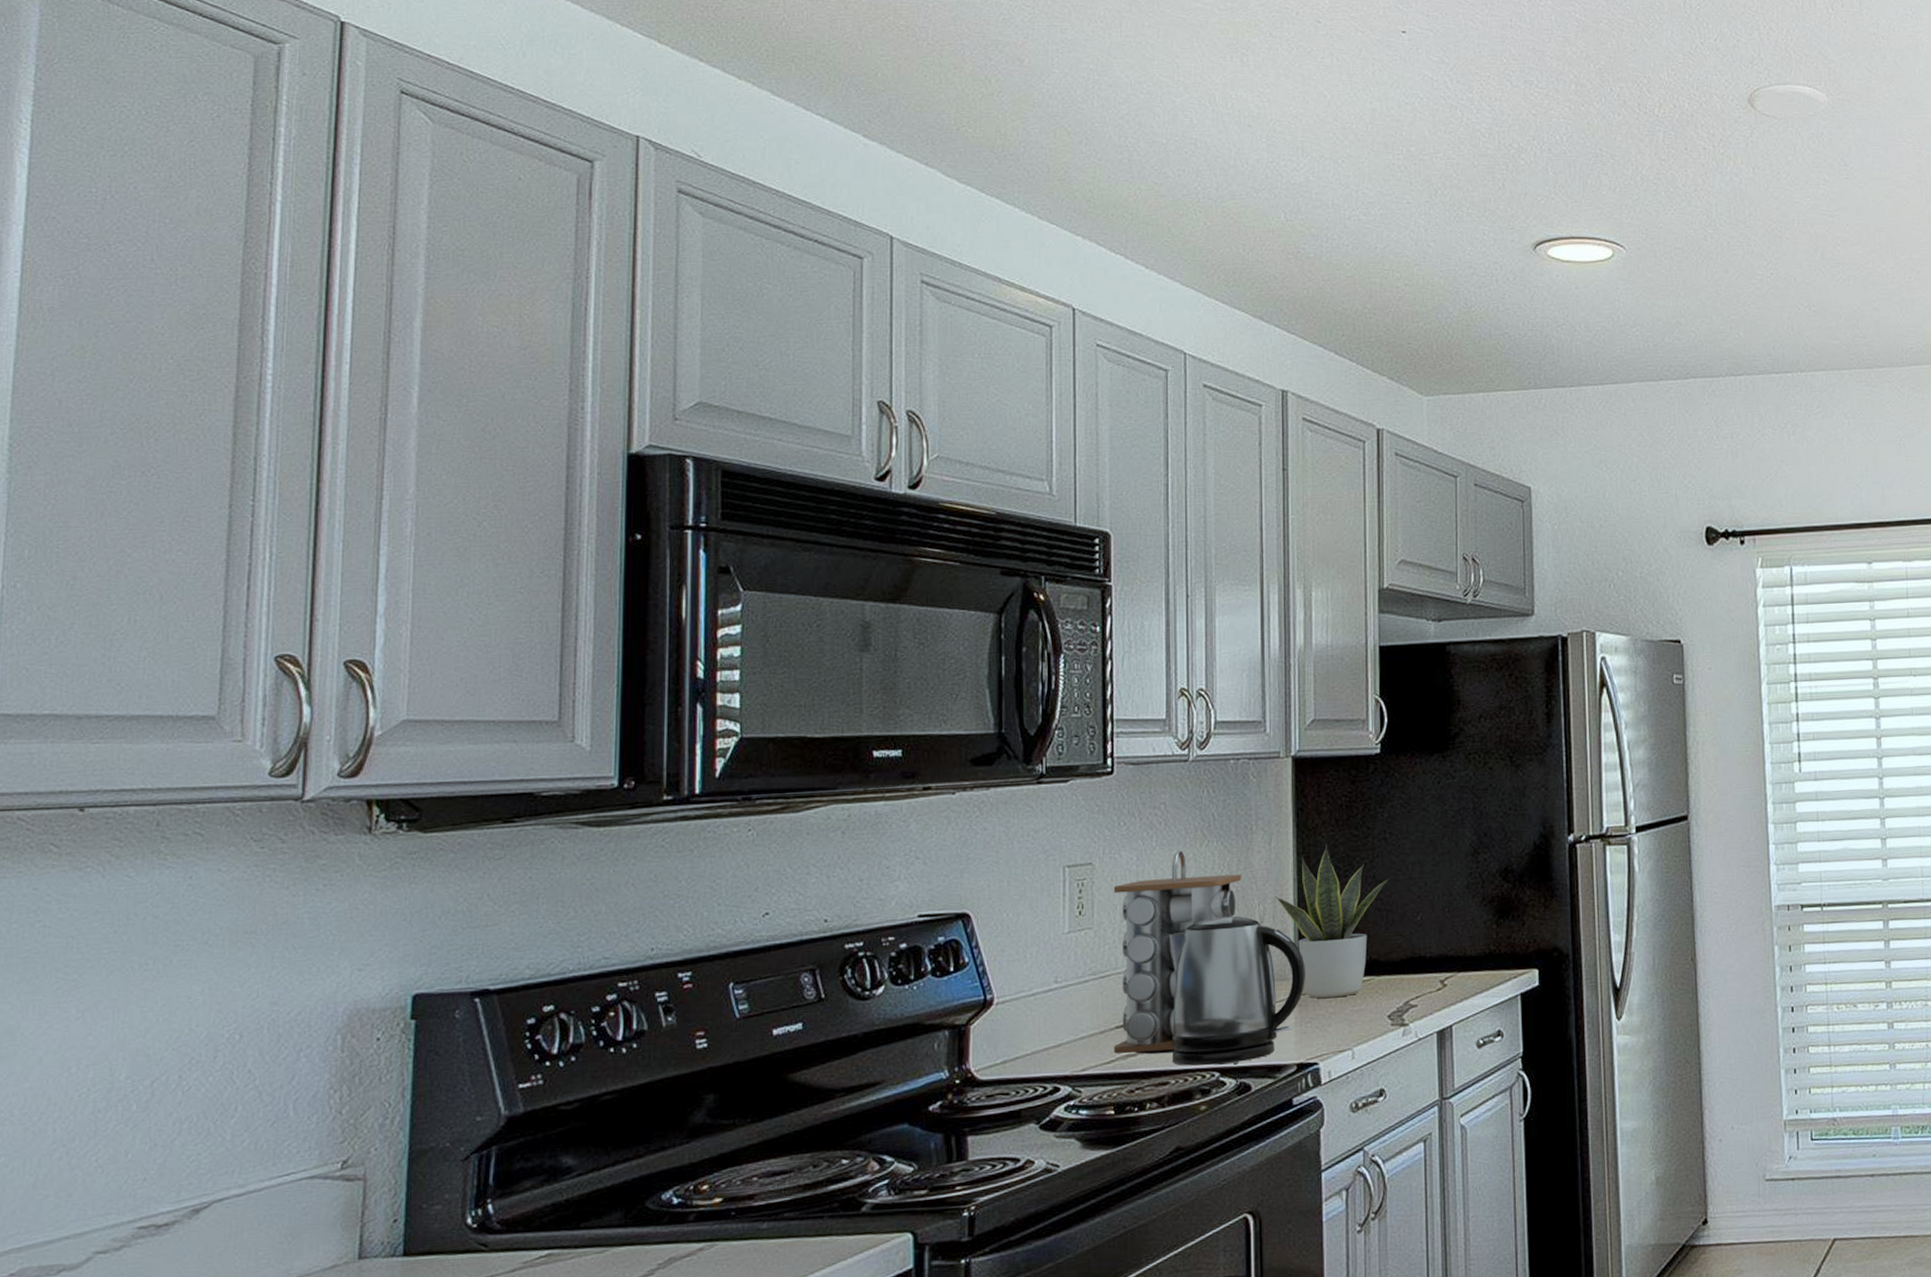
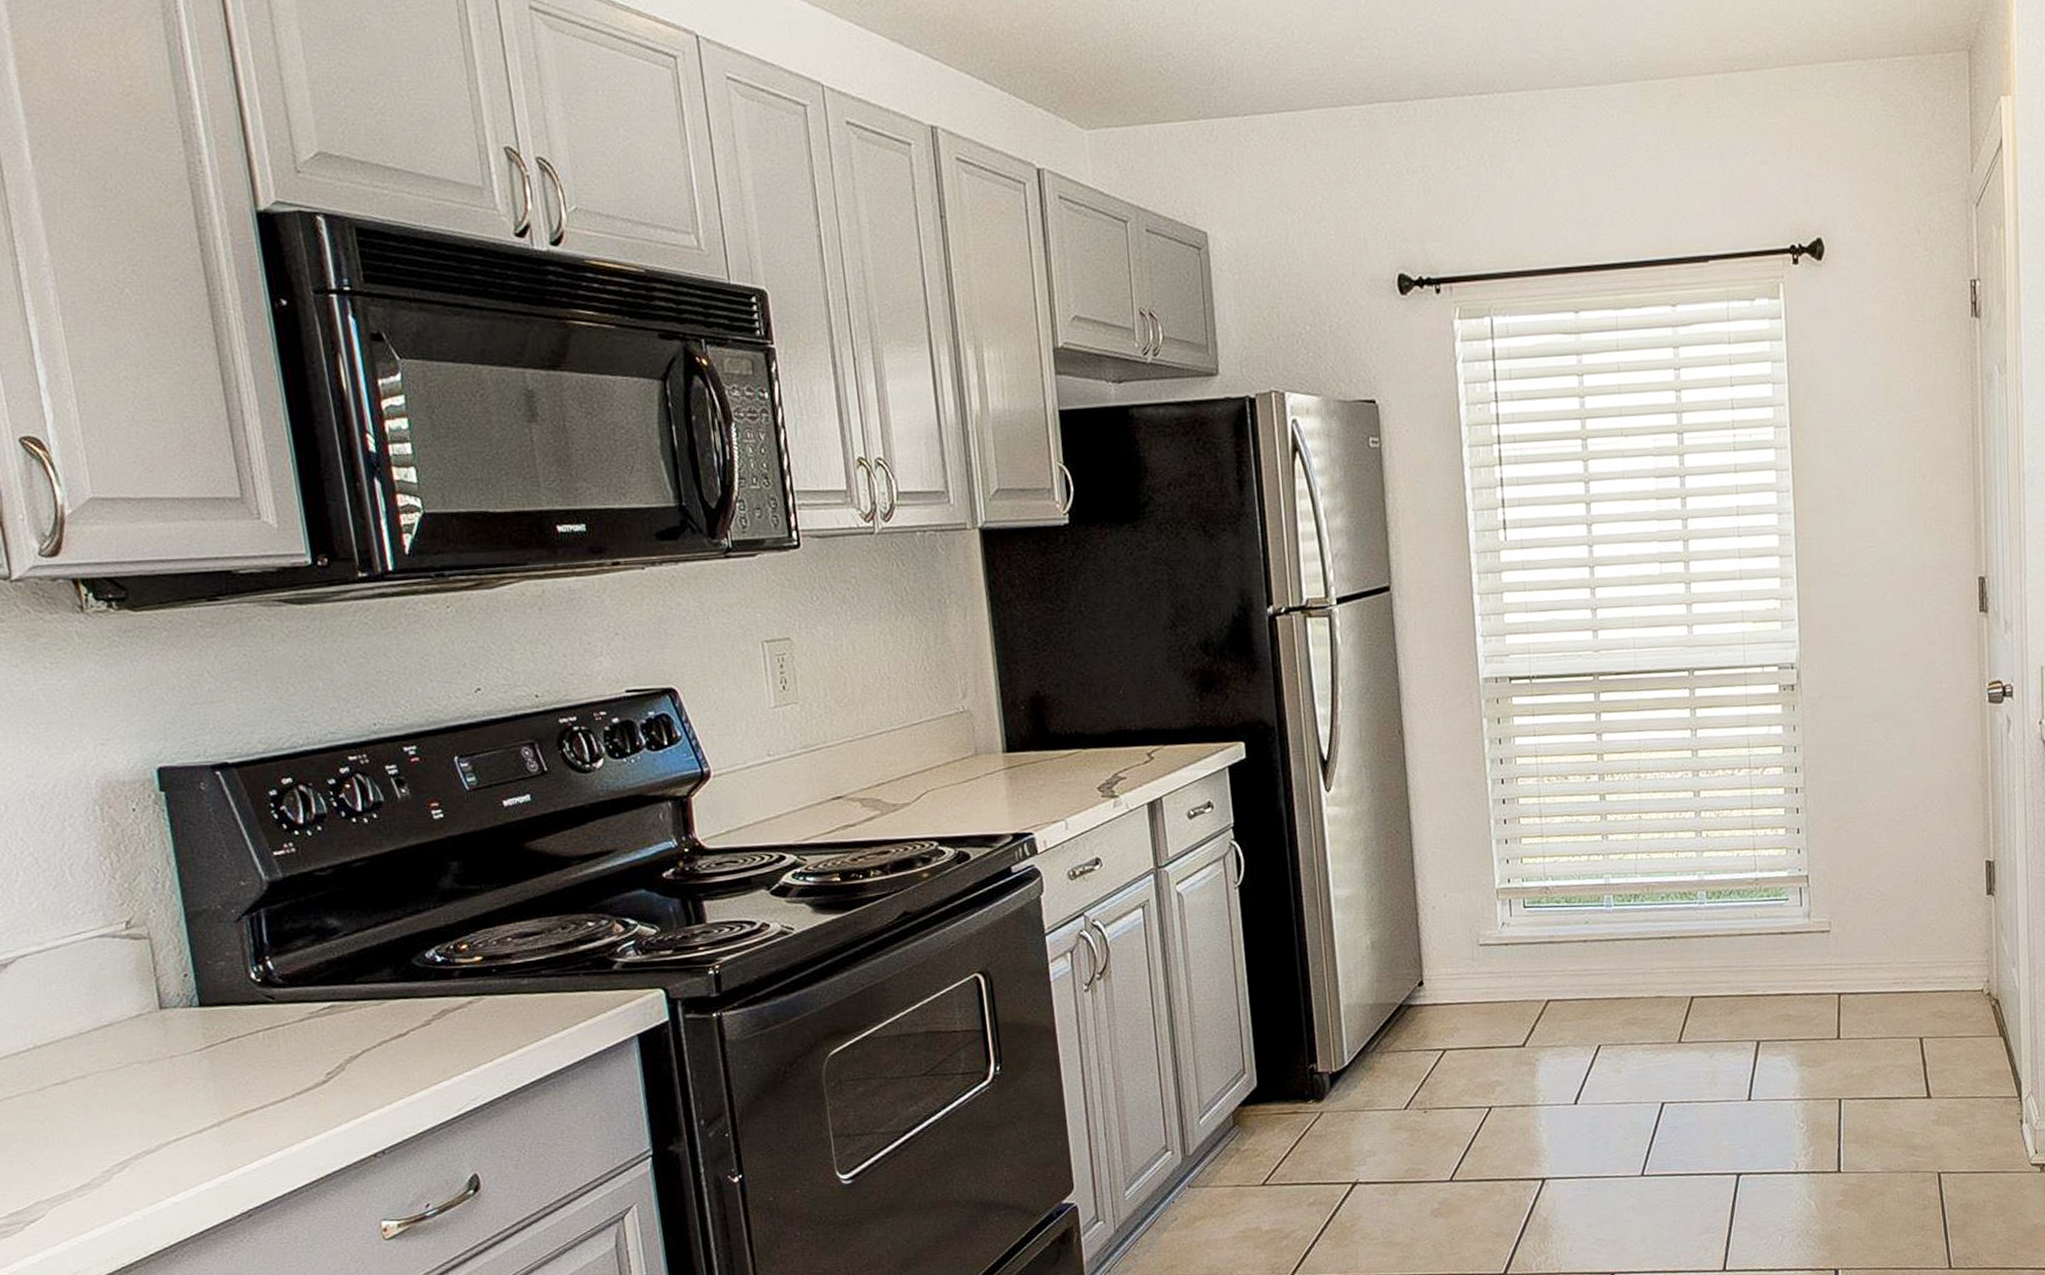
spice rack: present [1113,851,1241,1055] -> none [814,625,940,825]
kettle: present [1168,916,1306,1066] -> none [873,690,1014,836]
potted plant: present [1275,844,1391,999] -> none [975,618,1090,772]

